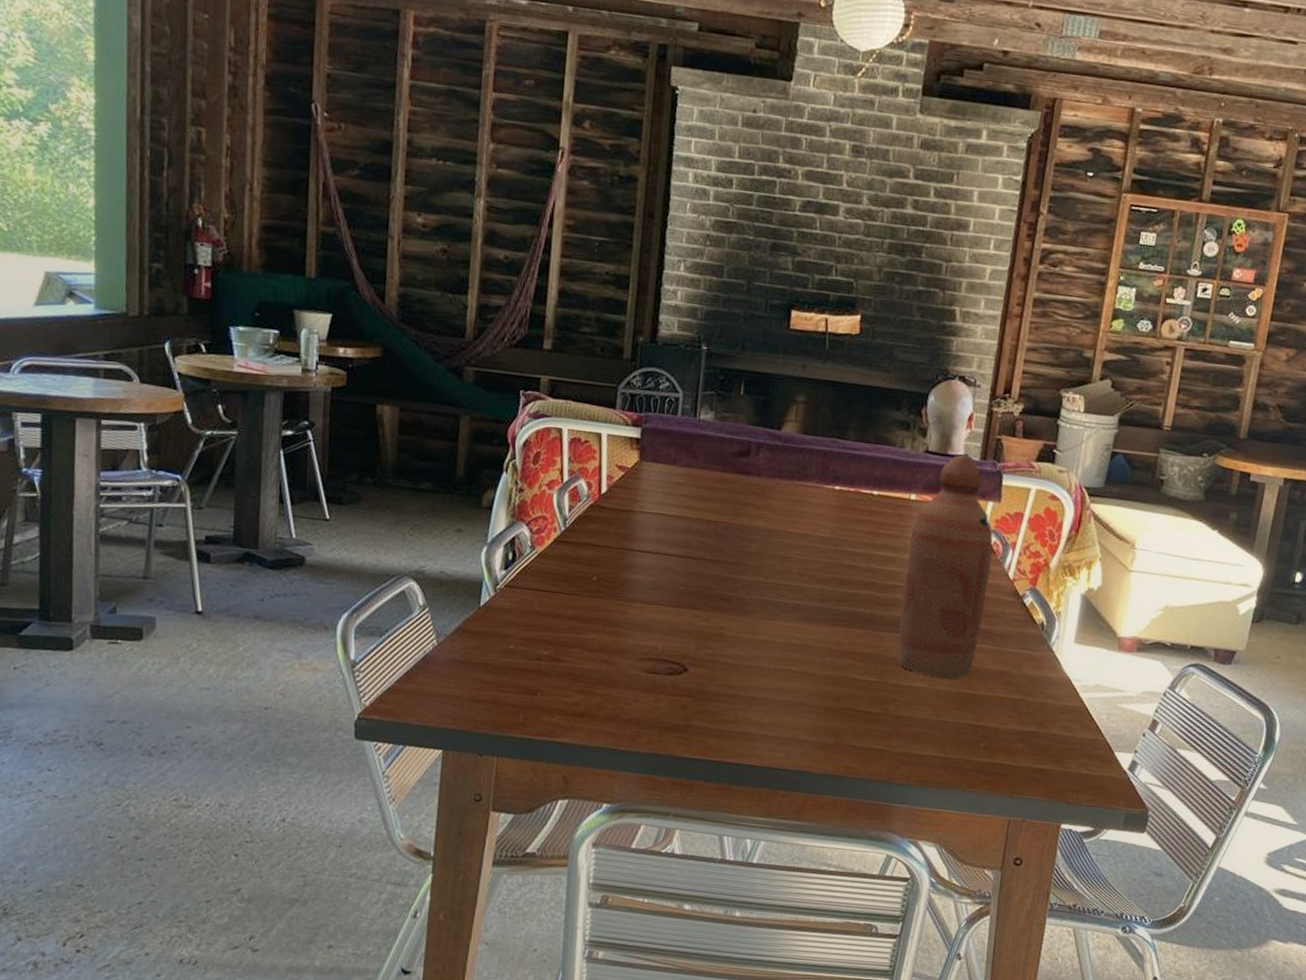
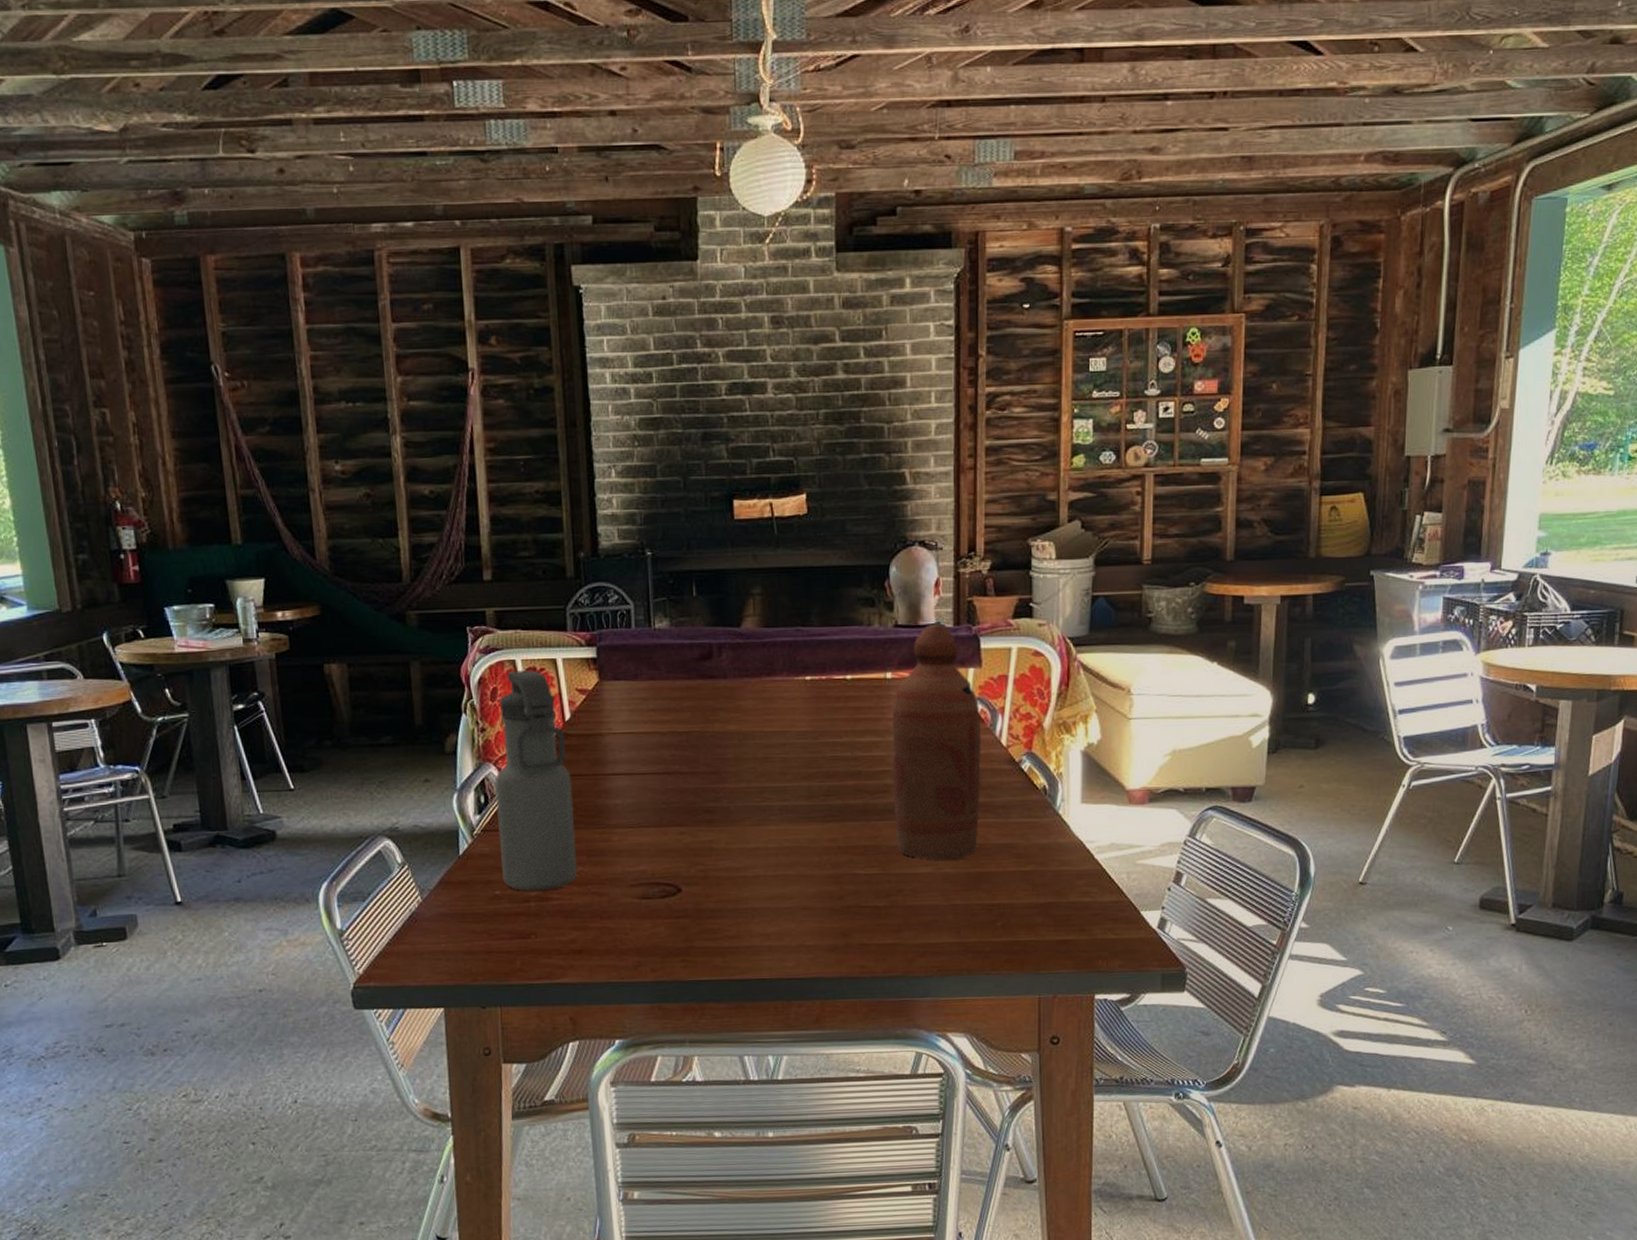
water bottle: none [518,438,599,652] -> present [495,670,578,891]

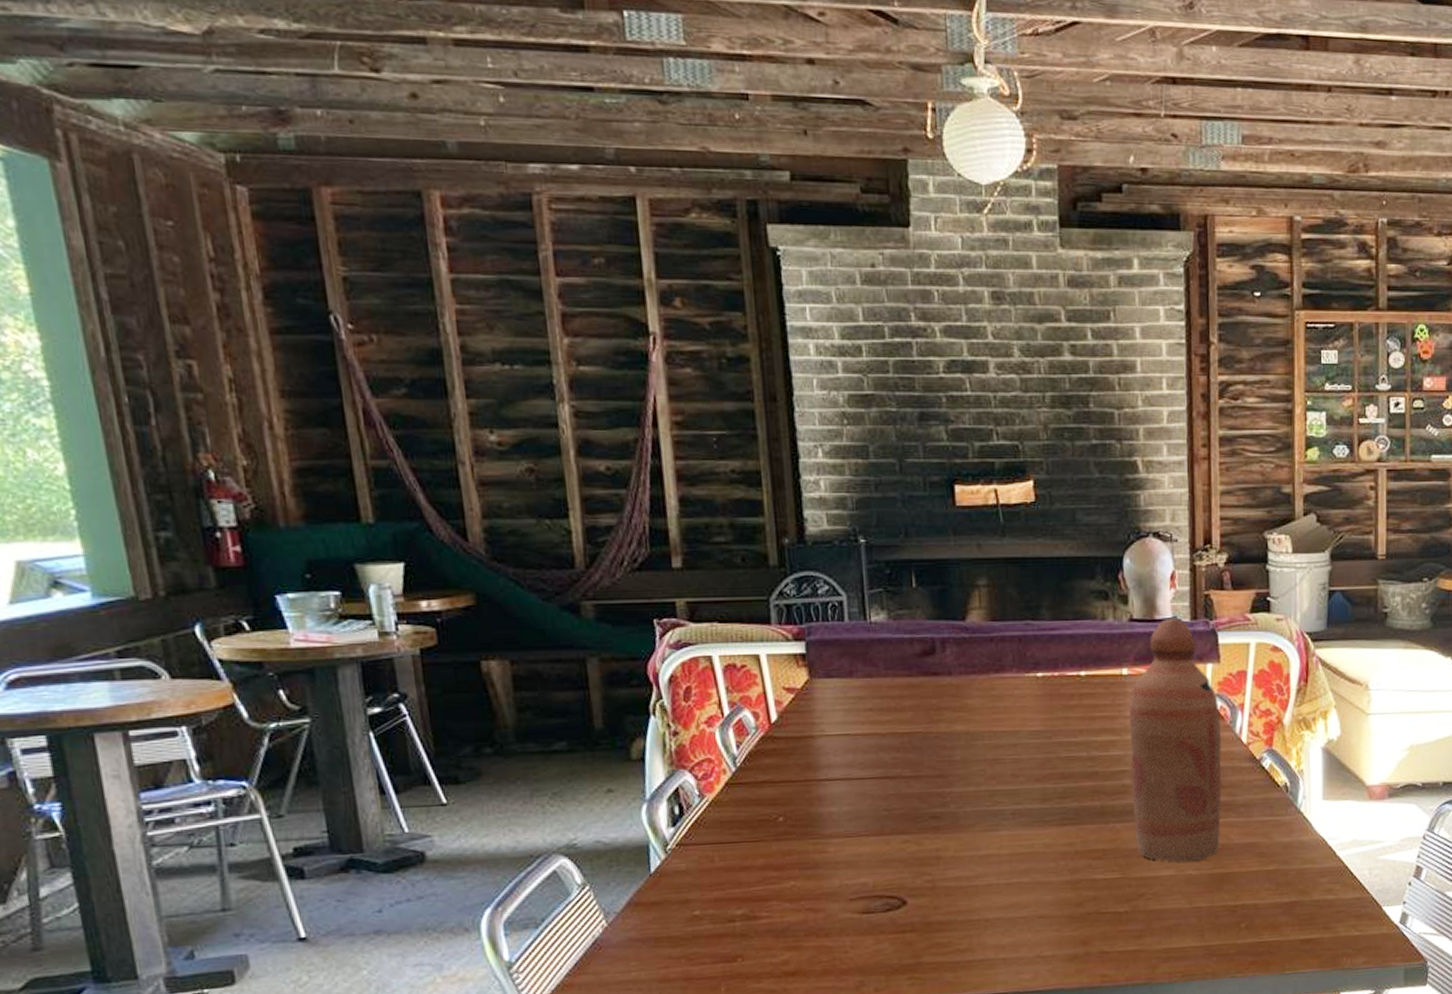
water bottle: present [495,670,578,891] -> none [691,667,789,910]

